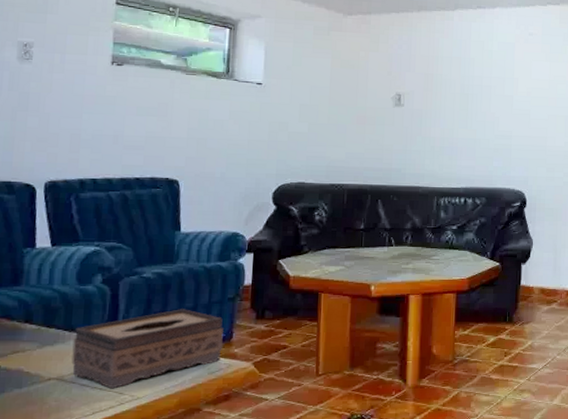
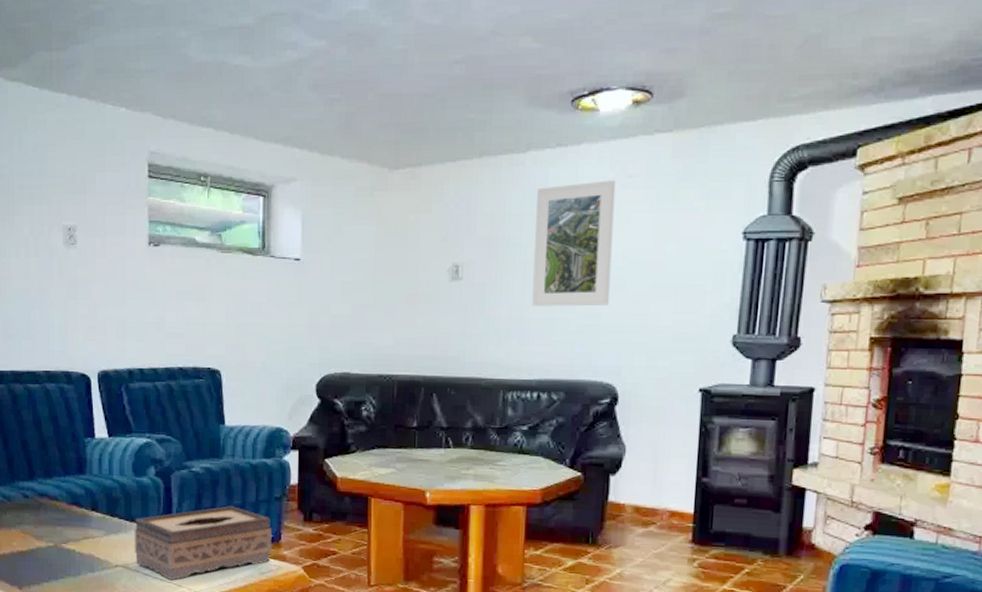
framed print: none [460,36,521,130] -> present [532,180,616,307]

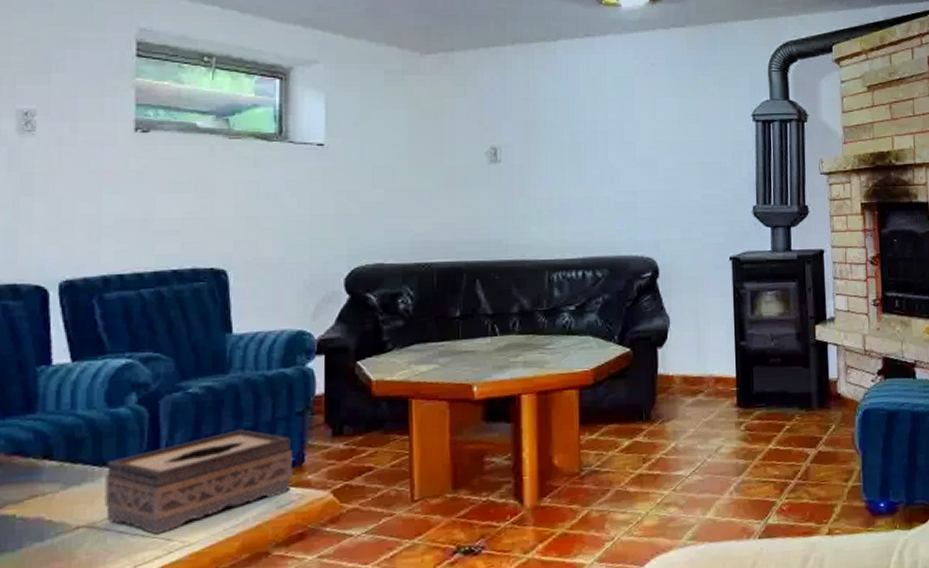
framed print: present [532,180,616,307] -> none [570,68,643,186]

